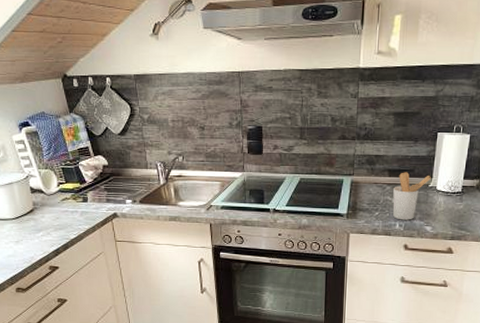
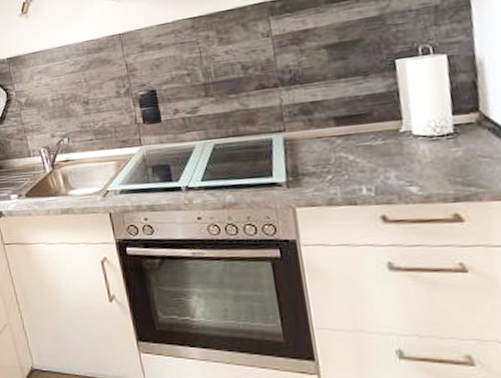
utensil holder: present [392,172,431,220] -> none [347,117,401,182]

